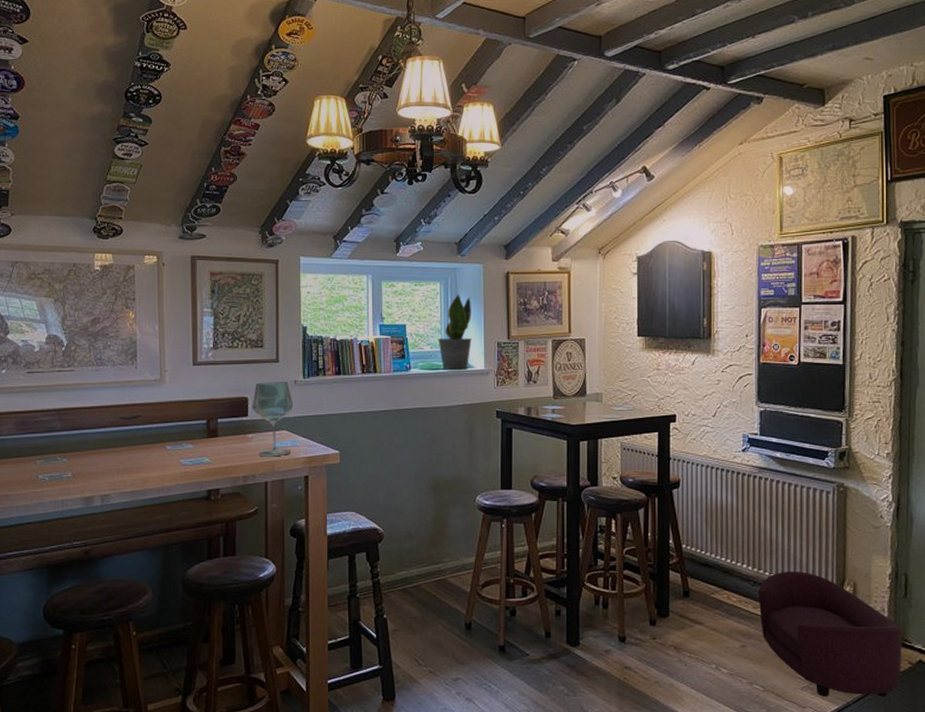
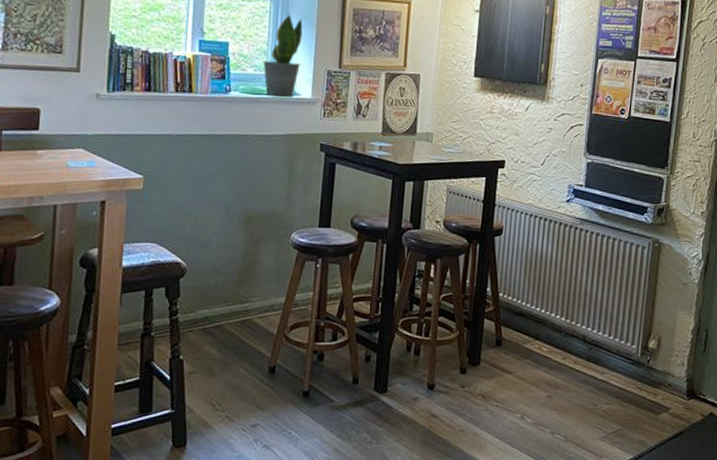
wine glass: present [252,382,294,457] -> none [44,93,94,178]
dog bed: present [758,570,903,696] -> none [568,323,699,447]

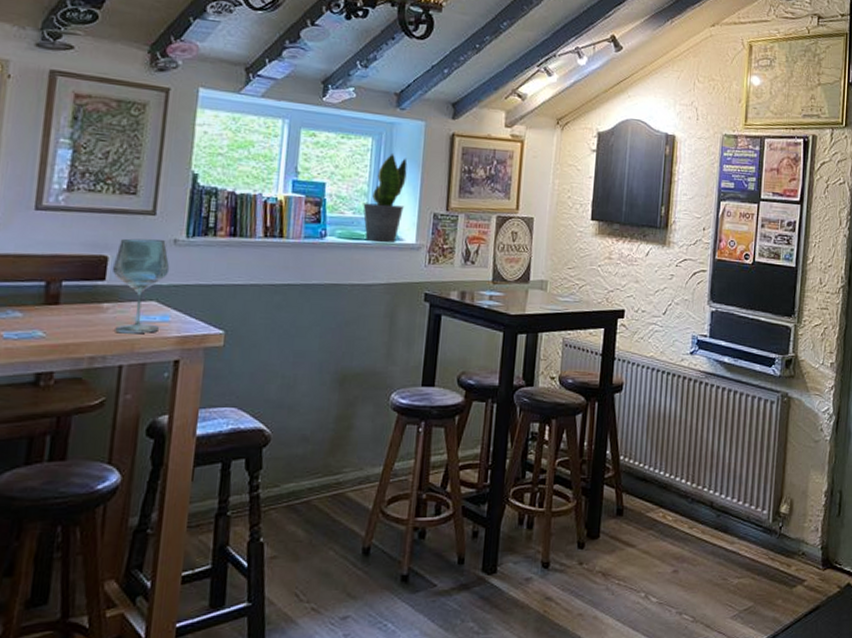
wine glass: none [44,93,94,178] -> present [111,238,170,334]

